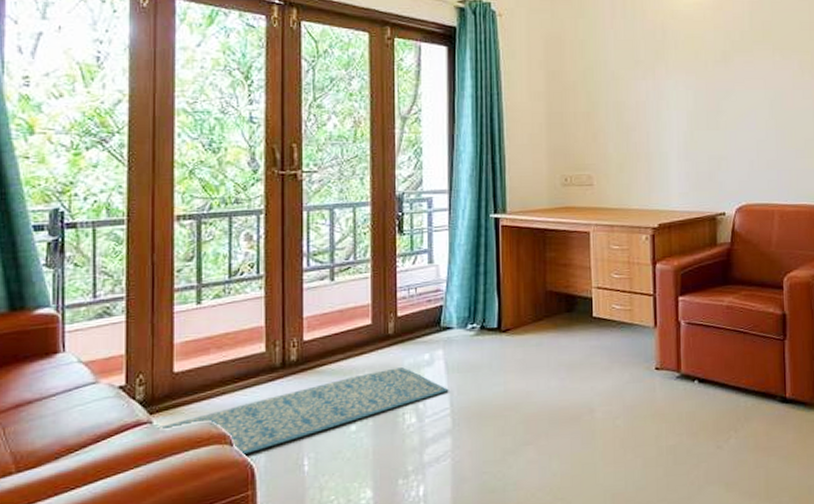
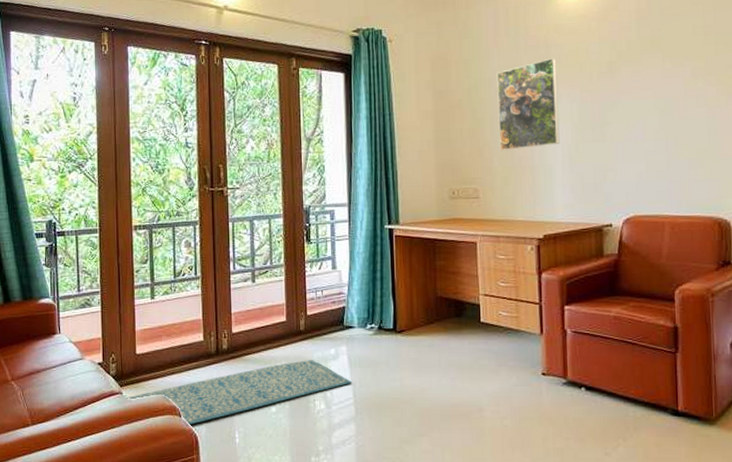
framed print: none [613,44,676,137] -> present [496,58,560,151]

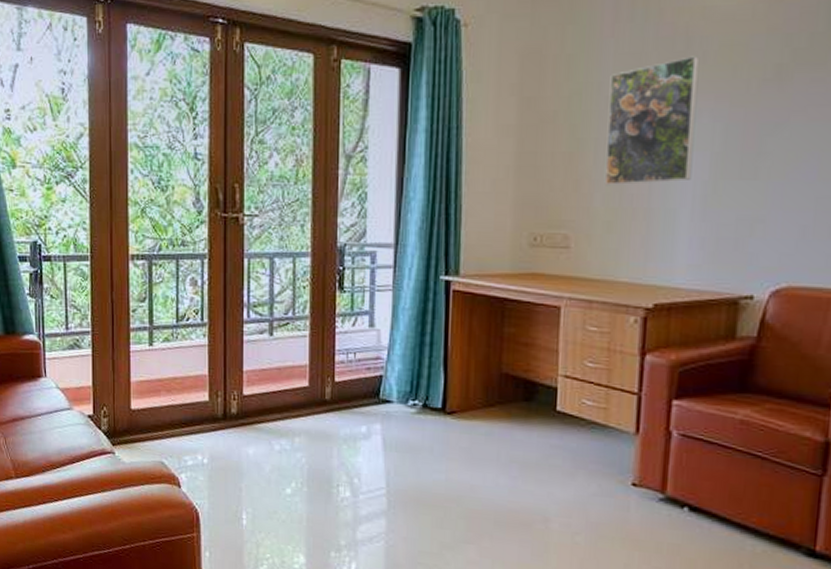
rug: present [127,360,352,426] -> none [120,436,386,499]

